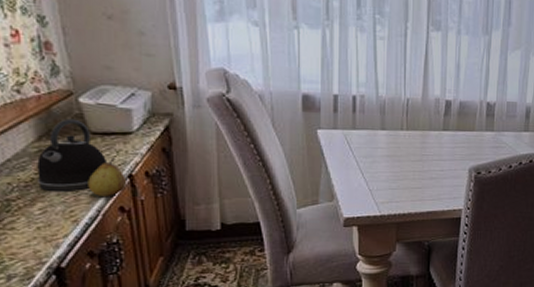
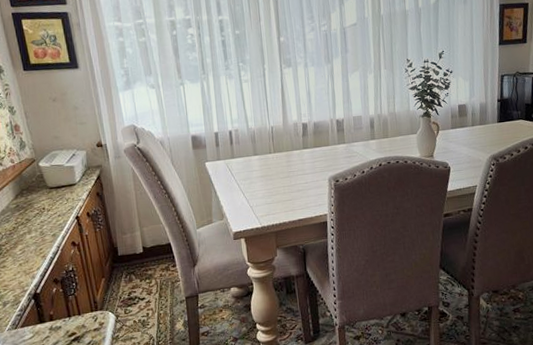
kettle: present [37,118,108,191] -> none [16,179,62,236]
fruit: present [88,157,127,198] -> none [49,204,76,236]

